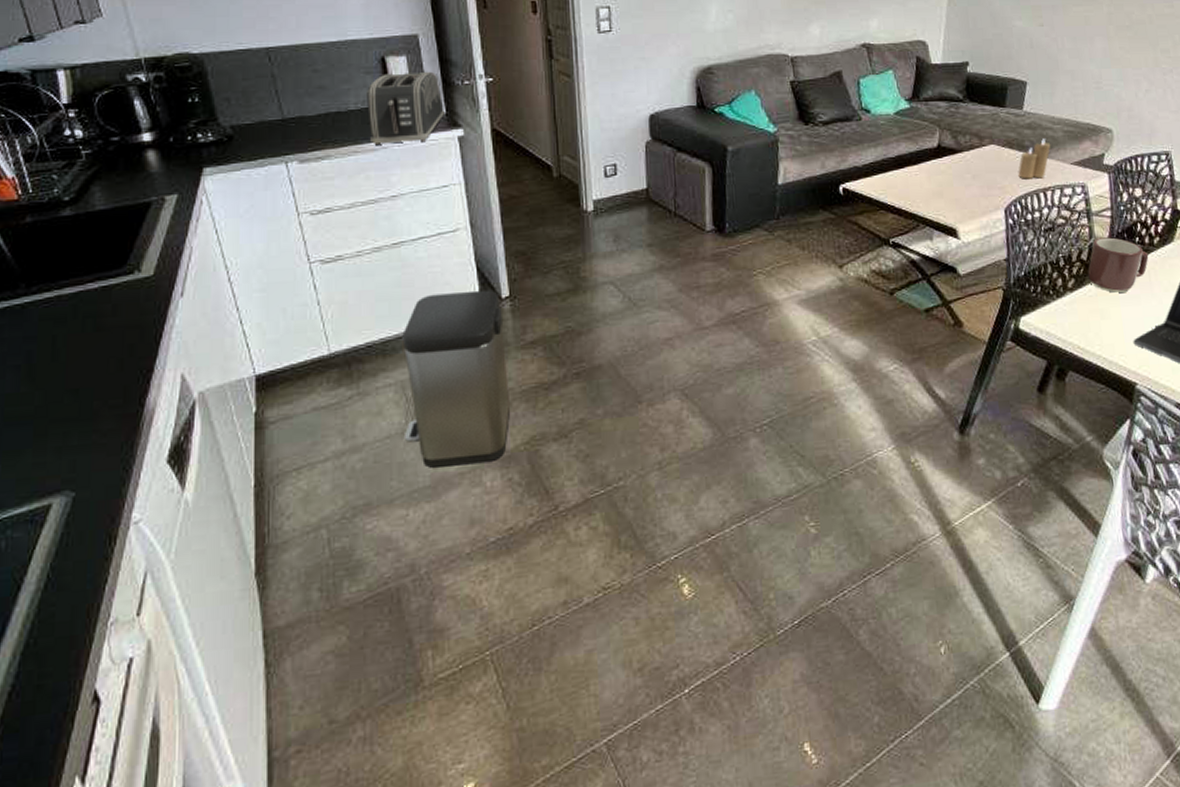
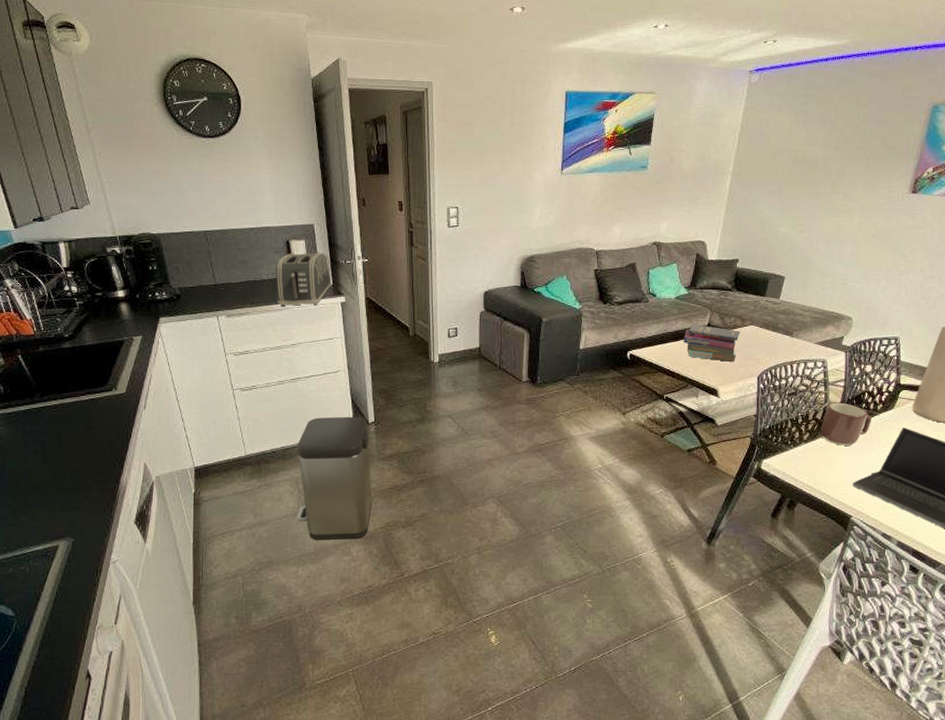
books: none [908,146,979,193] -> present [683,324,741,363]
candle: present [1018,139,1051,179] -> none [771,323,800,354]

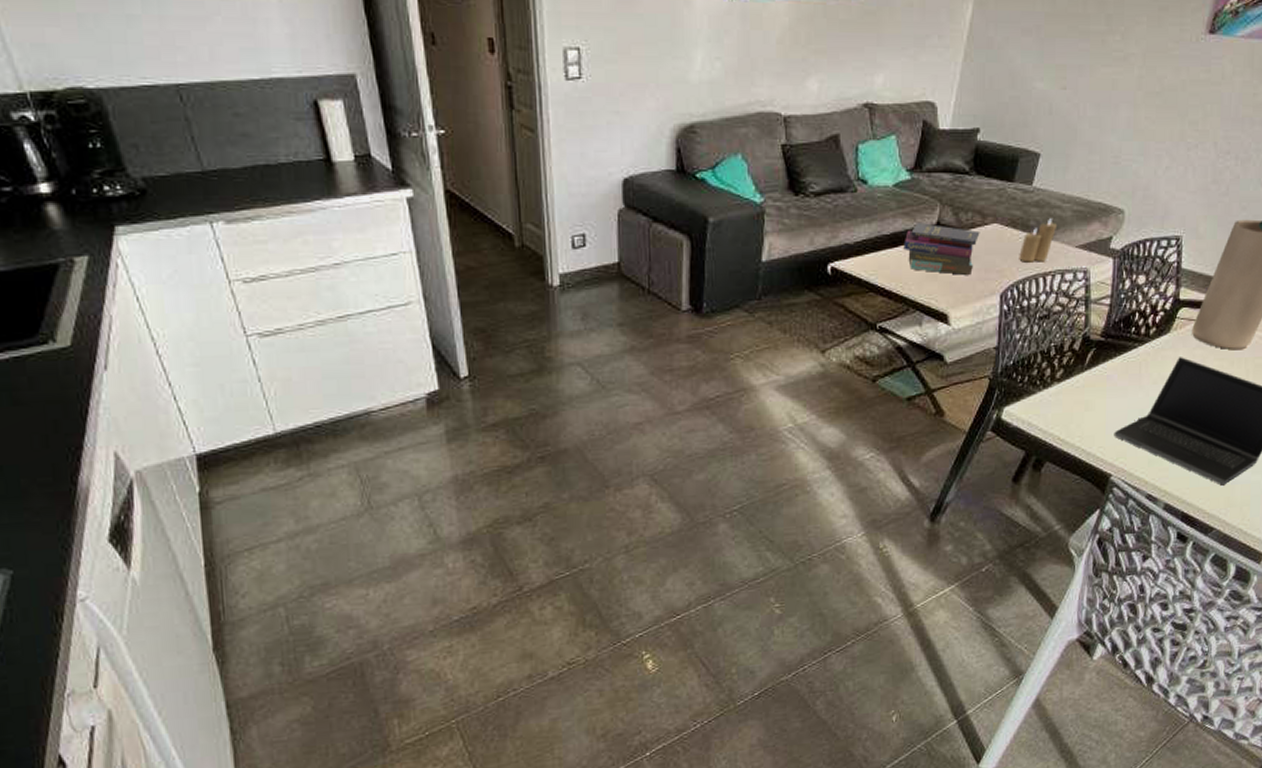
toaster: present [275,252,331,307] -> none [297,119,390,206]
pedal bin: present [296,416,373,540] -> none [353,369,472,549]
candle: none [771,323,800,354] -> present [1019,218,1058,263]
mug: present [821,402,872,446] -> none [1078,326,1142,384]

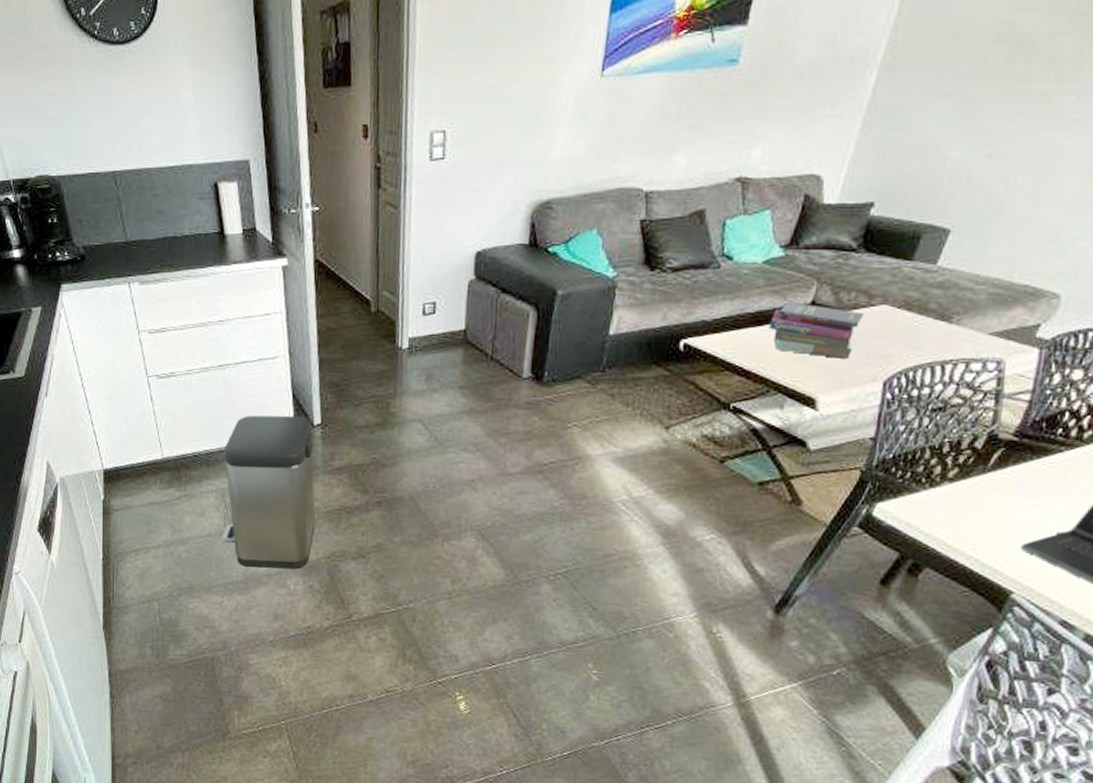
pedal bin: none [353,369,472,549] -> present [221,415,316,569]
candle: present [1019,218,1058,263] -> none [911,301,966,349]

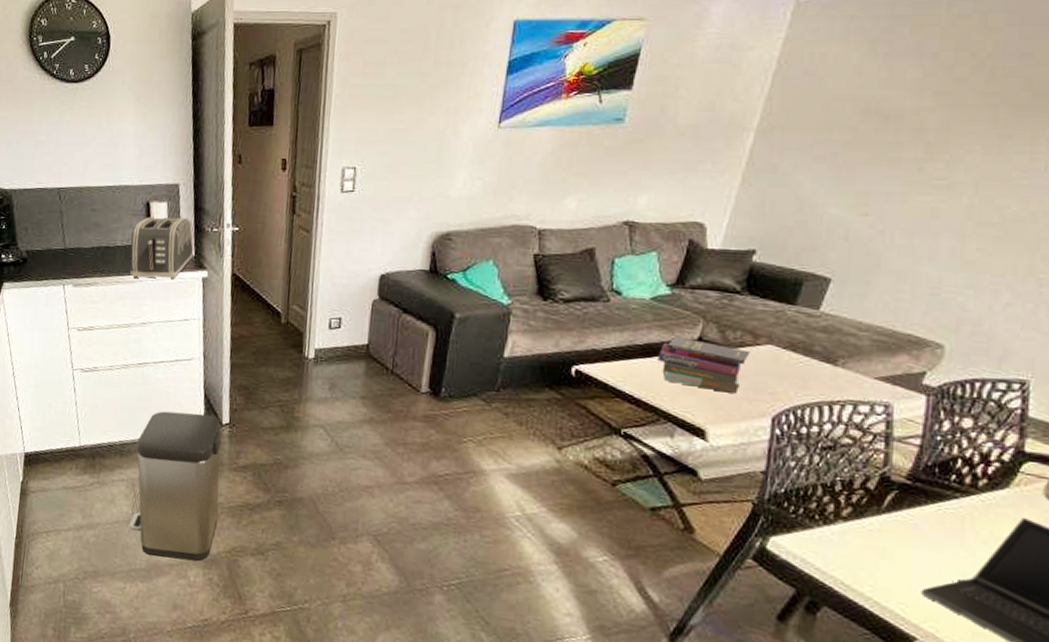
toaster: none [199,198,271,272] -> present [130,217,194,280]

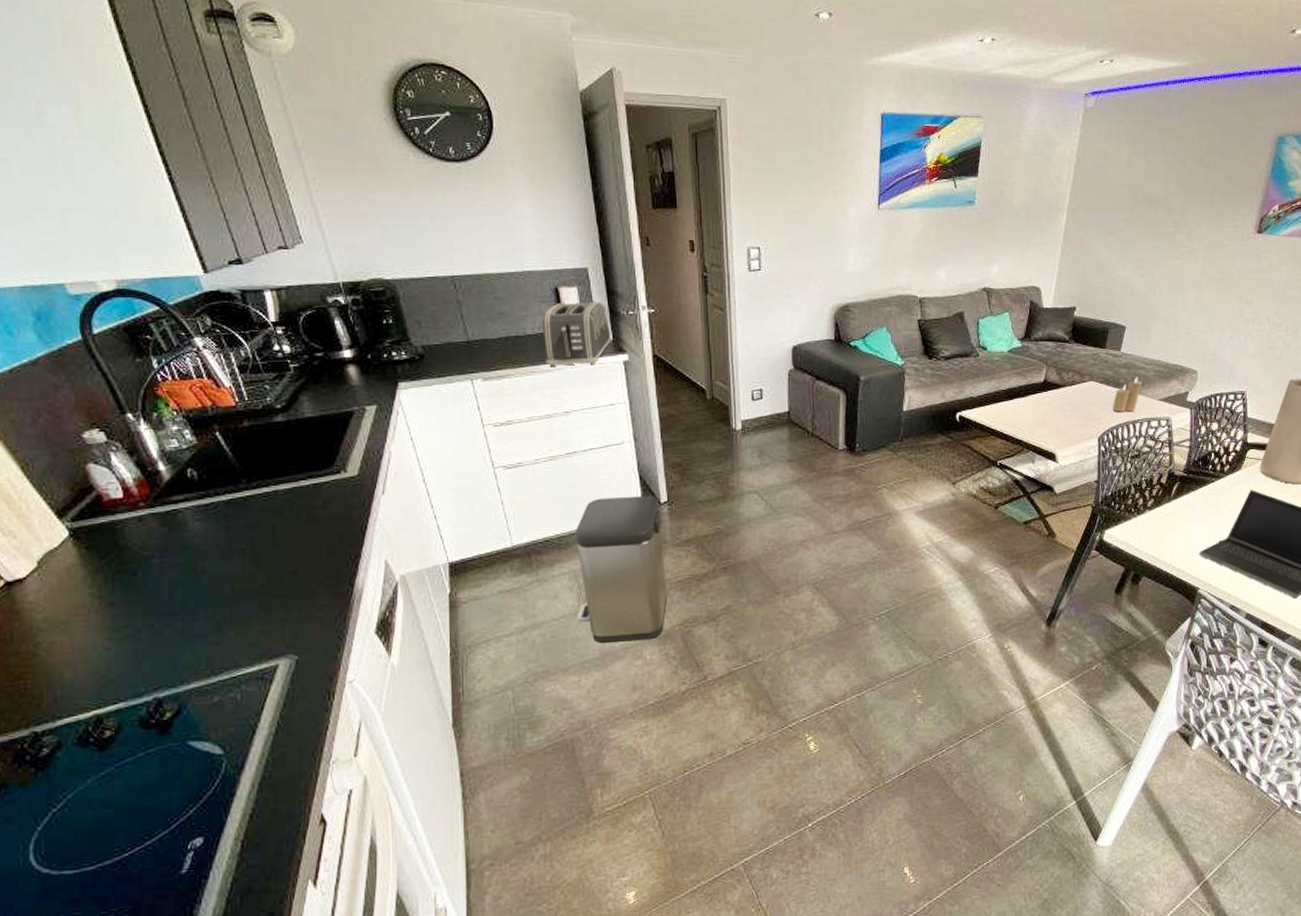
books: present [657,336,751,395] -> none [1017,381,1080,423]
candle: none [798,345,851,390] -> present [1112,377,1143,412]

